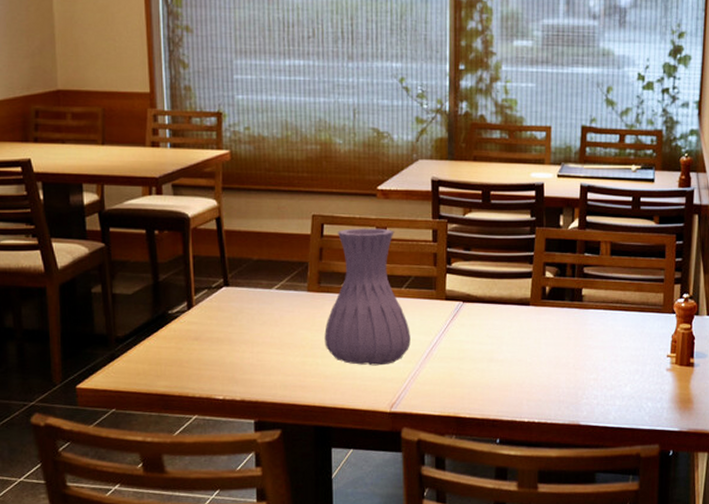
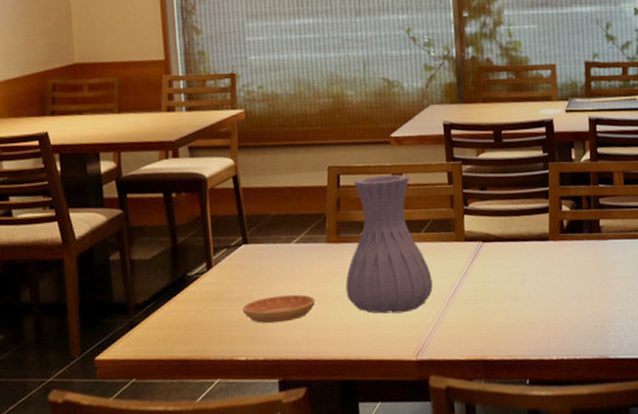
saucer: none [221,339,293,366] -> present [242,294,315,324]

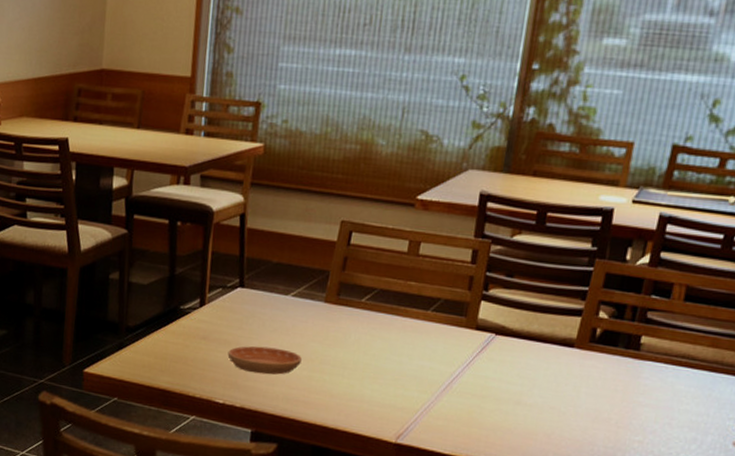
vase: present [345,174,433,314] -> none [335,239,431,392]

